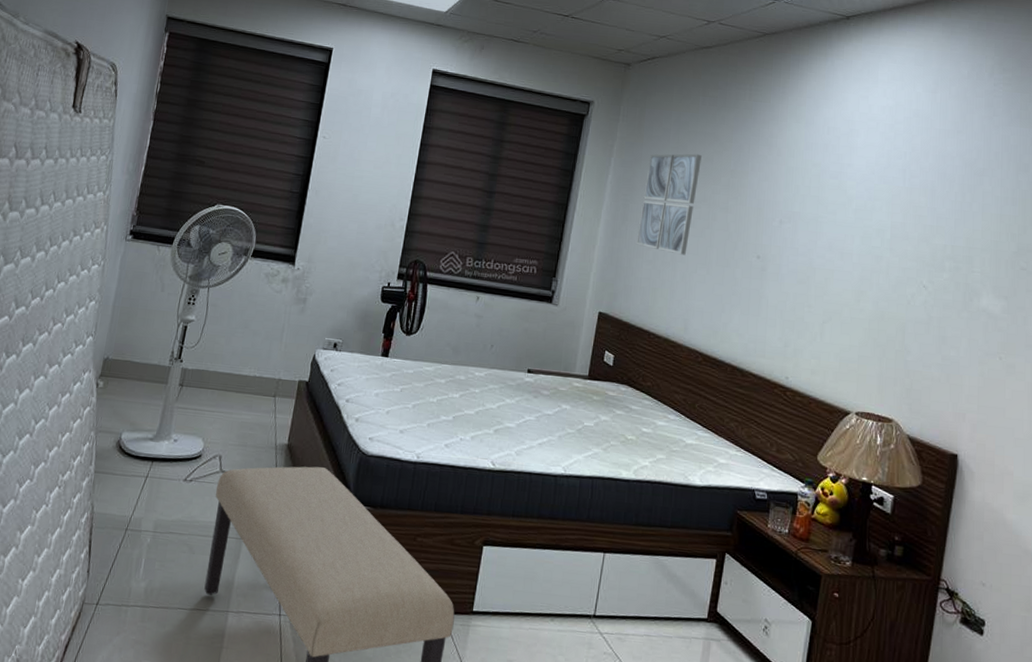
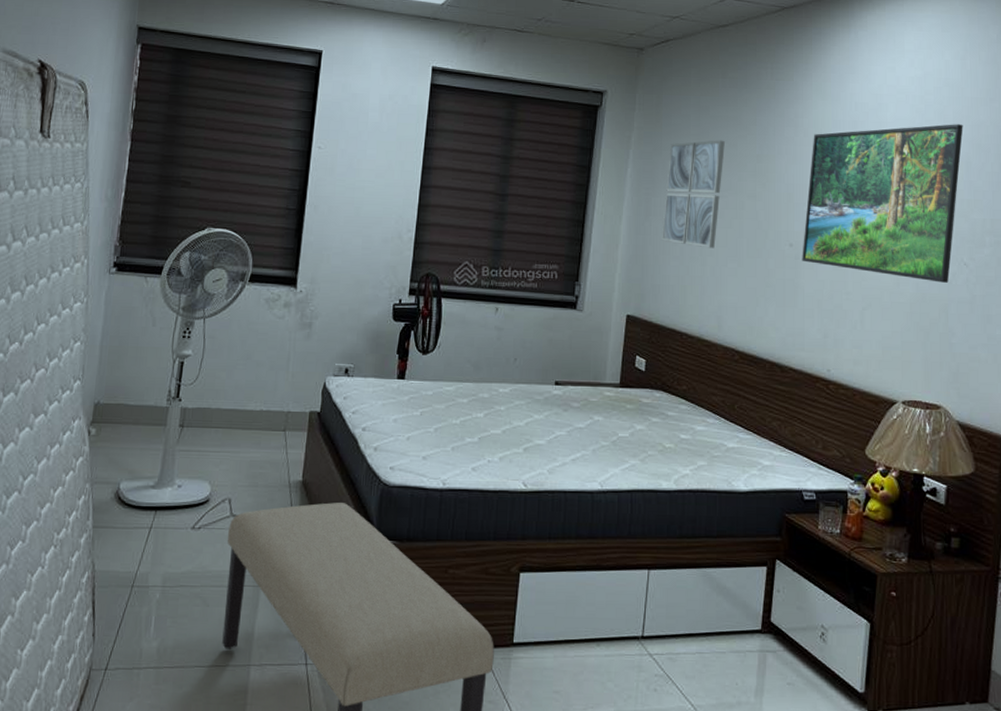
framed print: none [768,153,930,303] -> present [802,124,963,283]

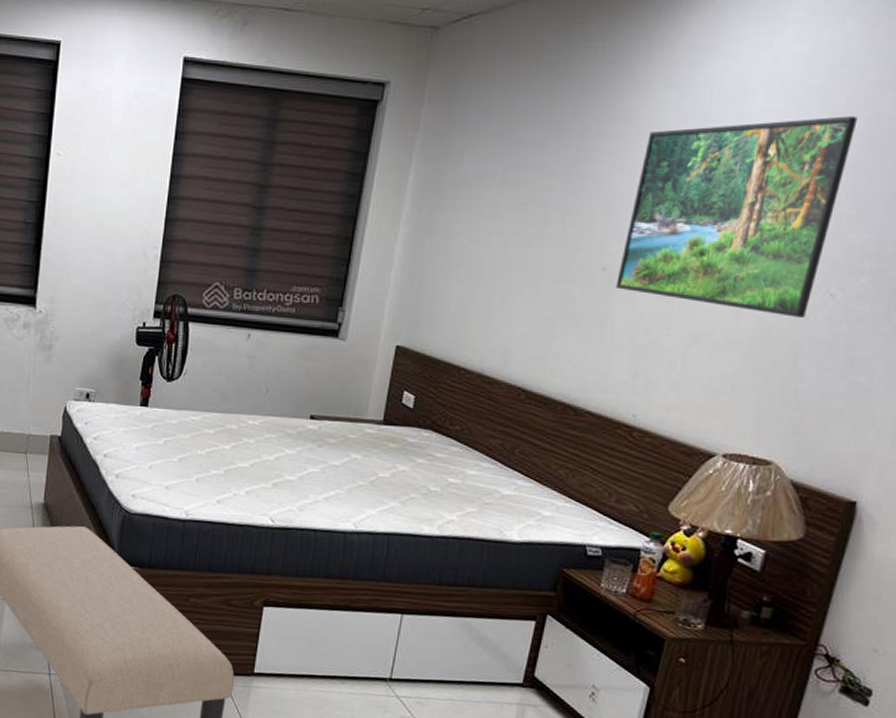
wall art: present [661,140,725,249] -> none [443,140,533,272]

